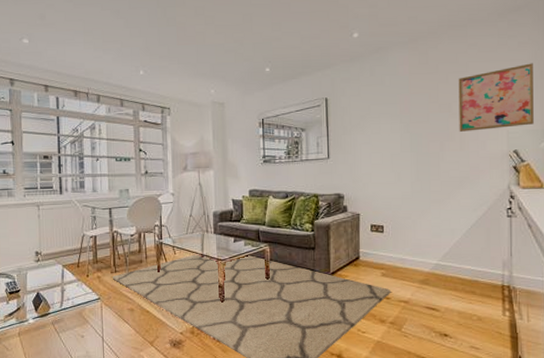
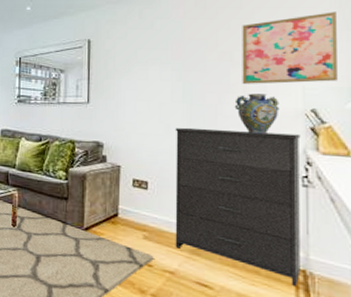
dresser: none [405,173,506,300] -> present [175,127,301,286]
ceramic jug: none [453,140,489,175] -> present [234,93,279,134]

